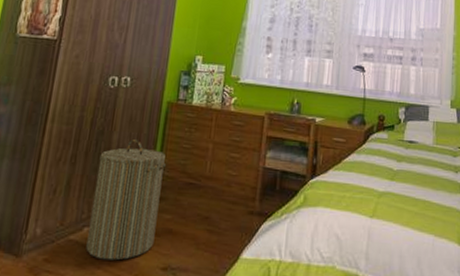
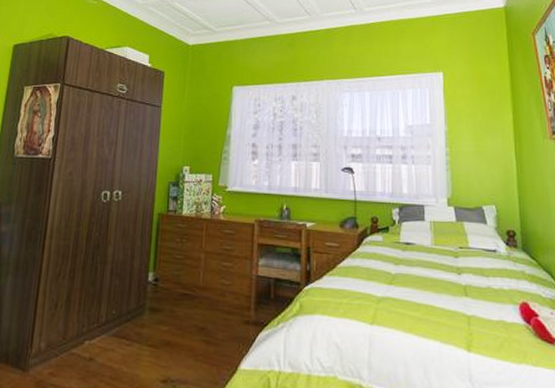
laundry hamper: present [86,139,166,261] -> none [88,252,160,374]

